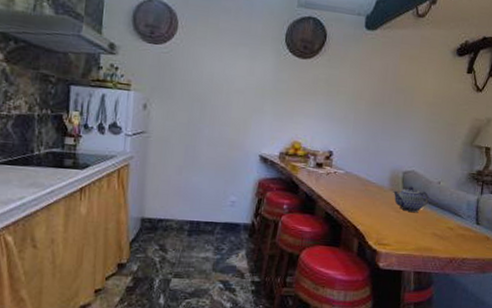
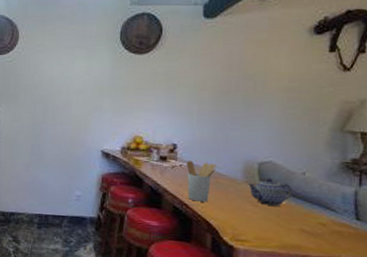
utensil holder: none [339,167,367,208] -> present [186,160,216,202]

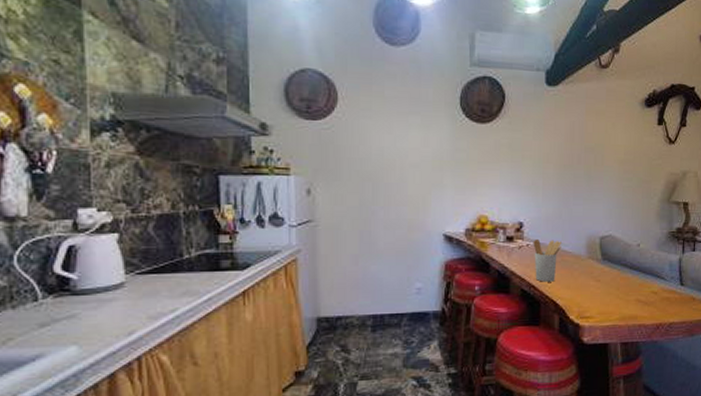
teapot: present [247,177,293,206] -> none [590,251,630,279]

